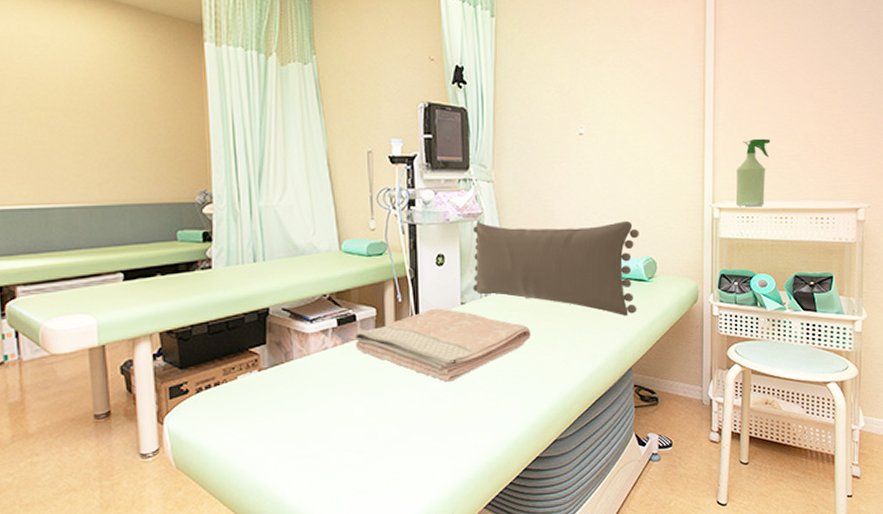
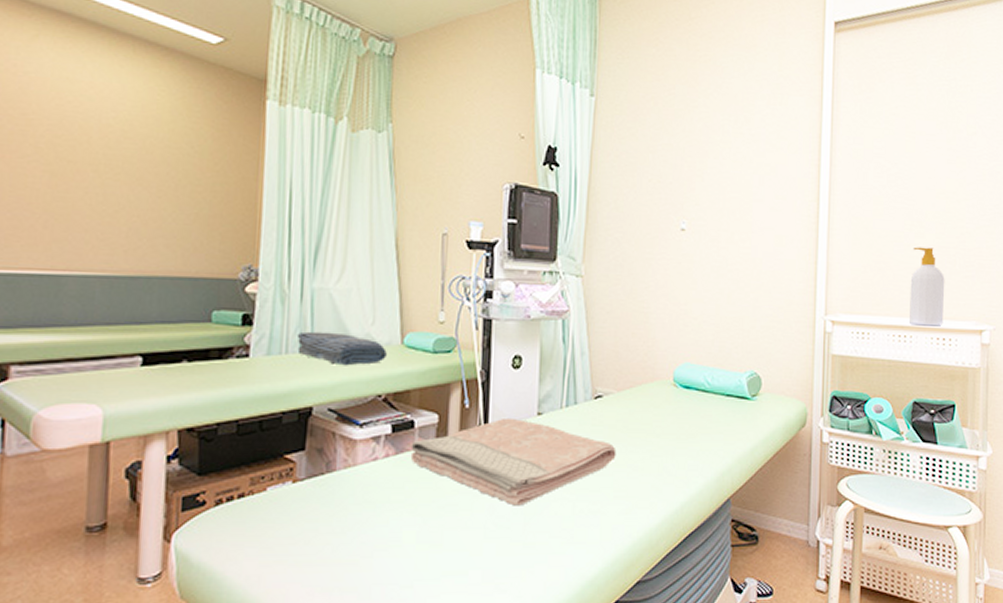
towel: none [250,243,328,272] -> present [296,331,387,366]
pillow: present [472,221,639,317] -> none [551,321,743,439]
spray bottle: present [736,138,771,206] -> none [851,247,890,321]
soap bottle: none [790,136,823,207] -> present [910,247,945,326]

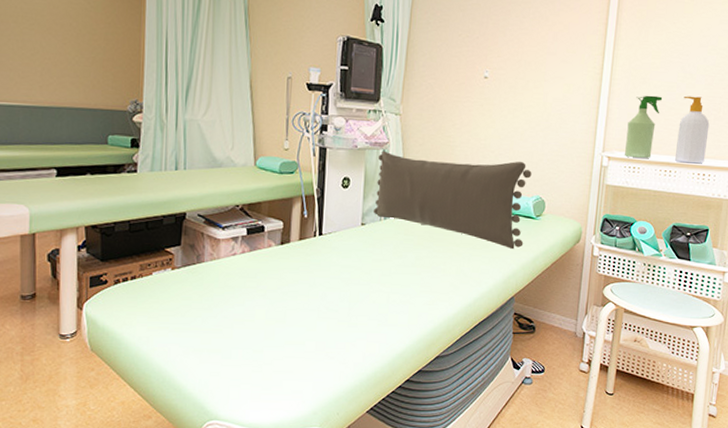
towel: present [296,331,387,366] -> none [173,153,243,182]
towel: present [410,417,617,506] -> none [261,226,424,295]
pillow: none [551,321,743,439] -> present [373,150,532,250]
spray bottle: none [851,247,890,321] -> present [625,95,663,158]

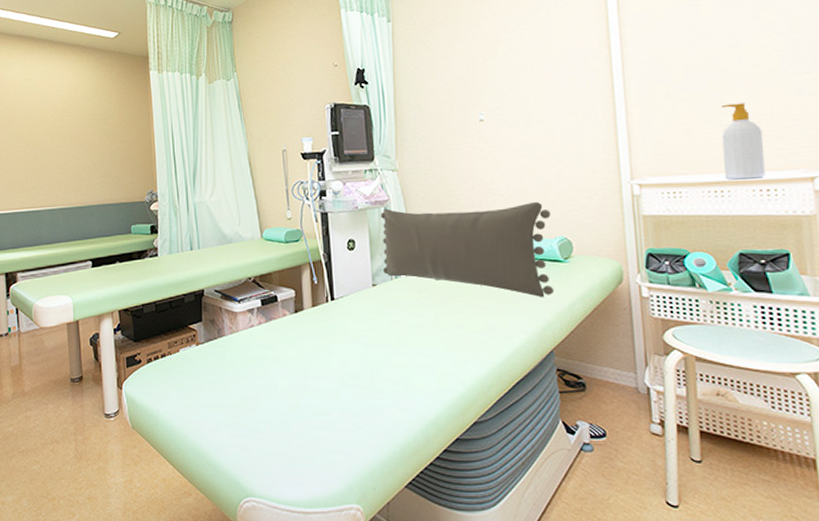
spray bottle: present [625,95,663,158] -> none [656,109,695,181]

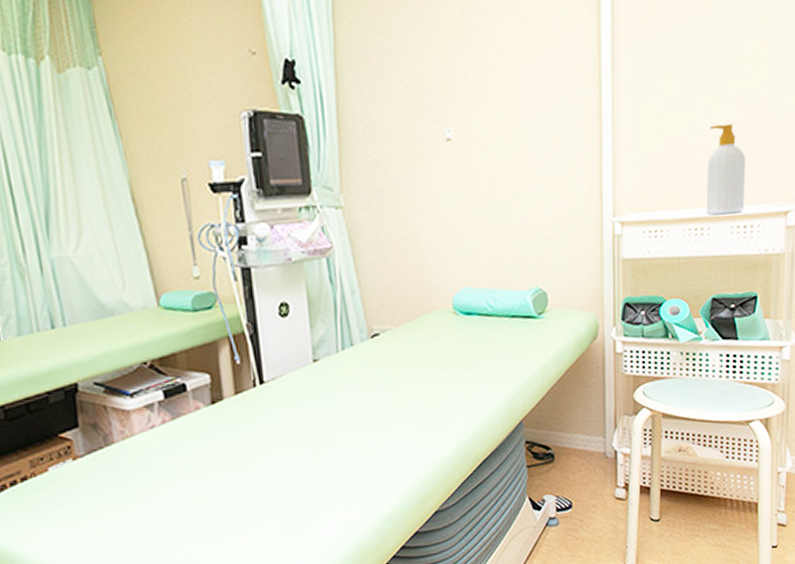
pillow: present [380,202,555,298] -> none [320,246,526,362]

